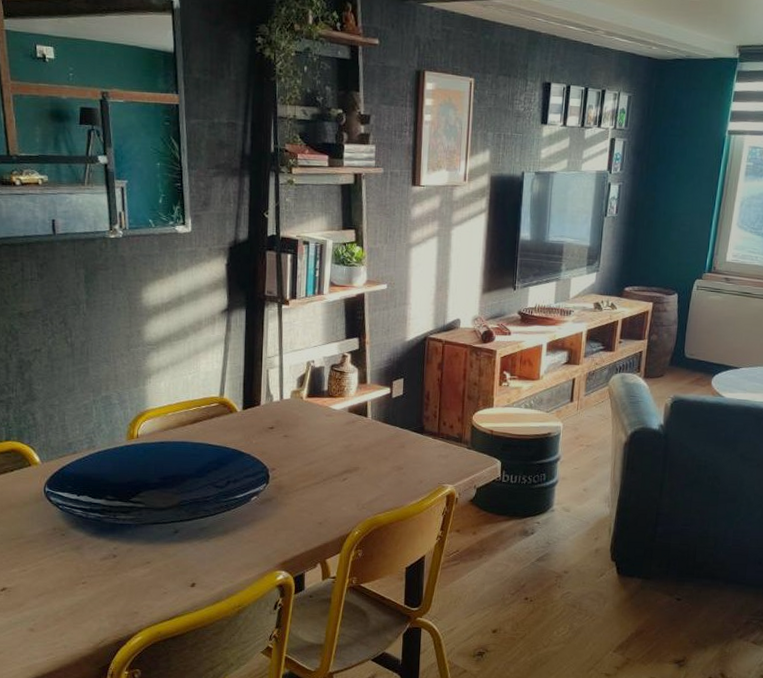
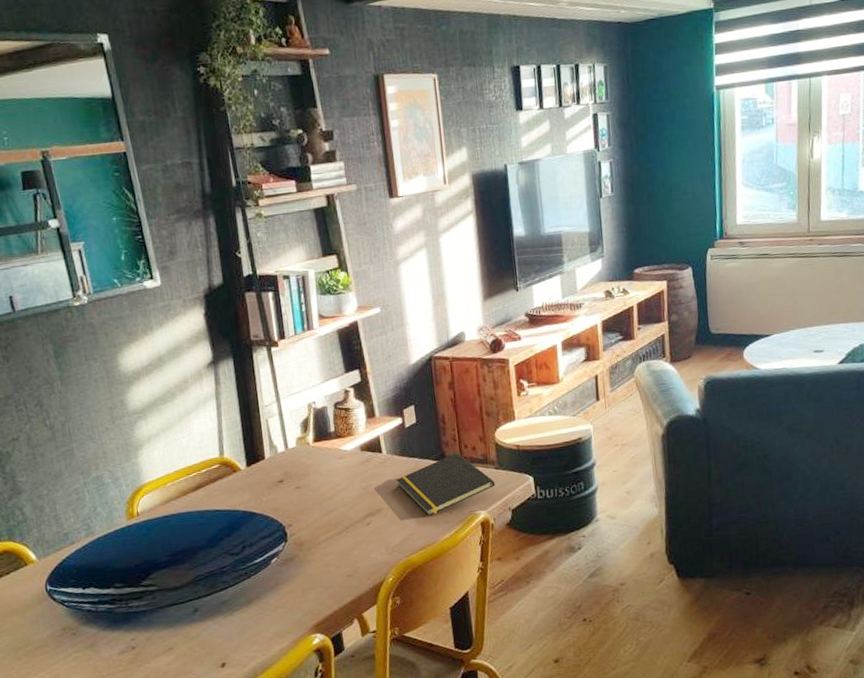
notepad: none [376,428,466,482] -> present [396,452,496,517]

